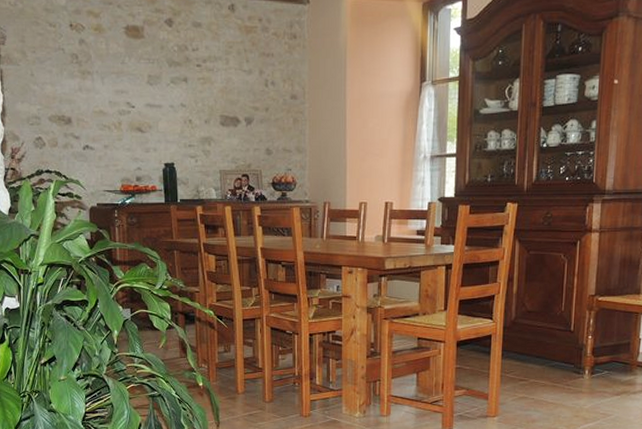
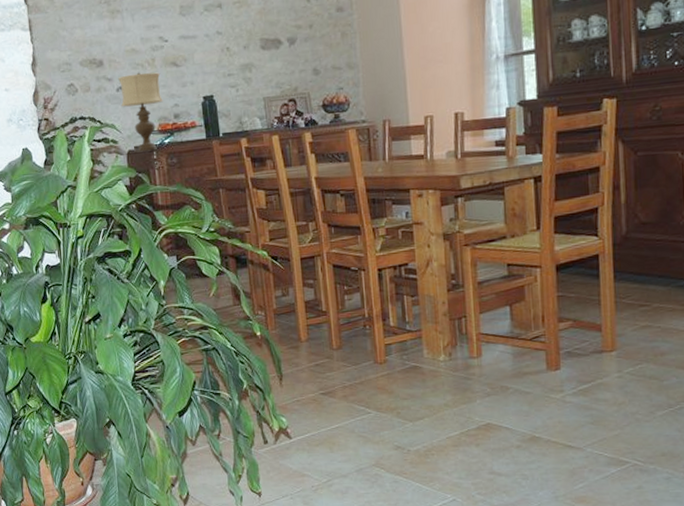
table lamp: none [85,133,127,209] -> present [118,72,163,152]

